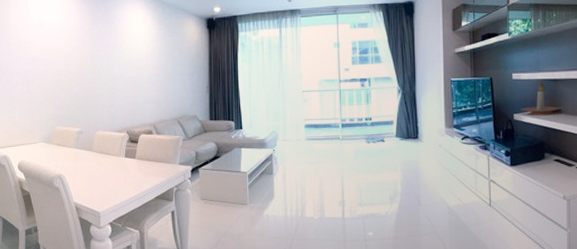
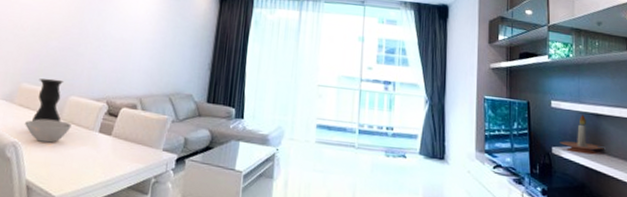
bowl: none [65,152,102,172] -> present [25,118,72,143]
vase: none [69,119,93,156] -> present [32,78,63,122]

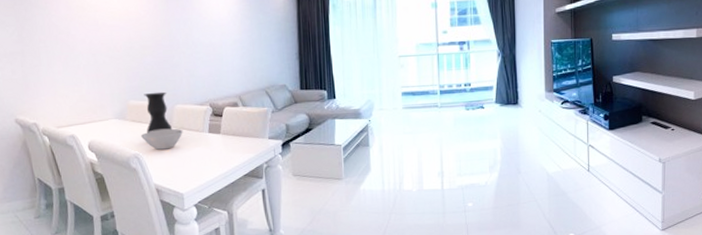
candle holder: present [560,114,604,155] -> none [620,41,659,78]

